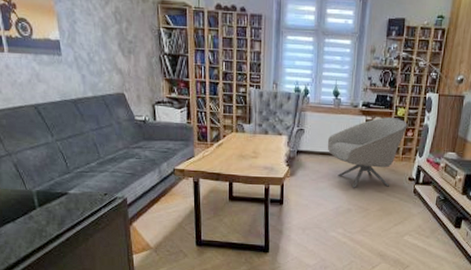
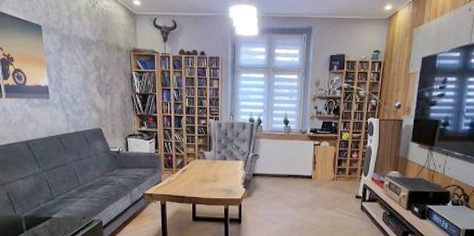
armchair: present [327,117,408,188] -> none [279,141,352,206]

